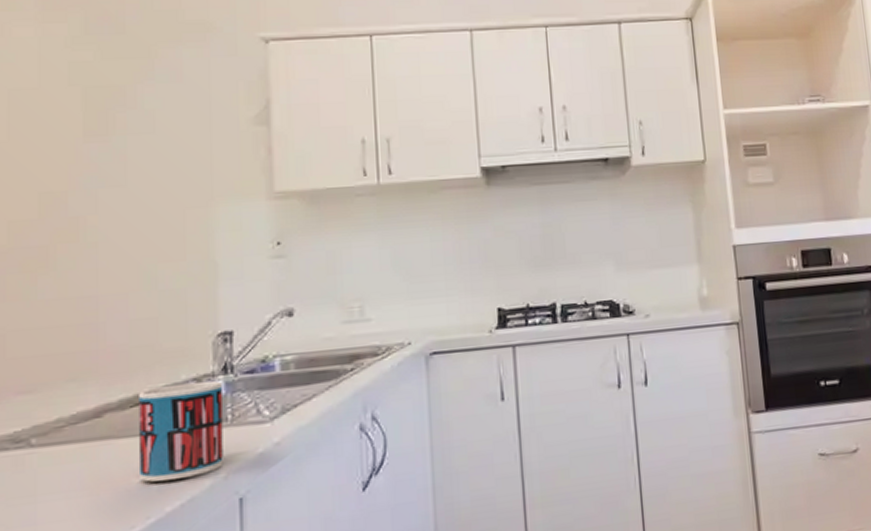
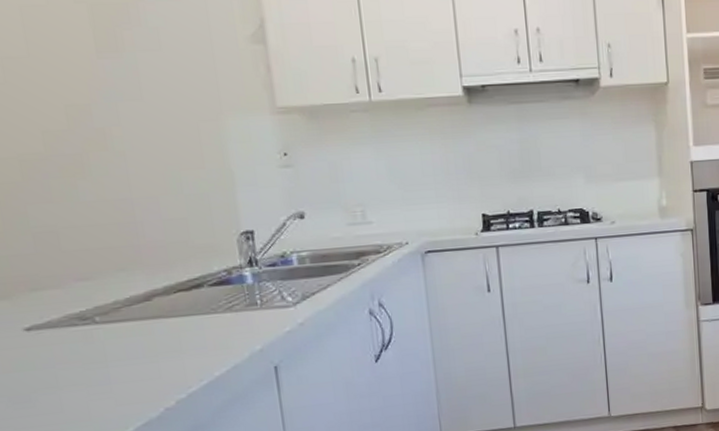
mug: present [138,380,224,482] -> none [180,272,258,353]

